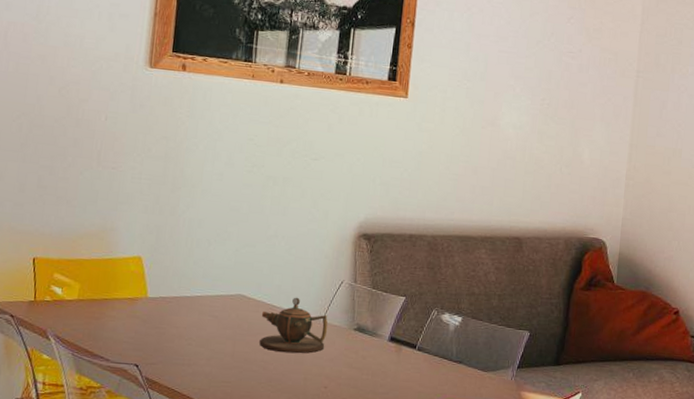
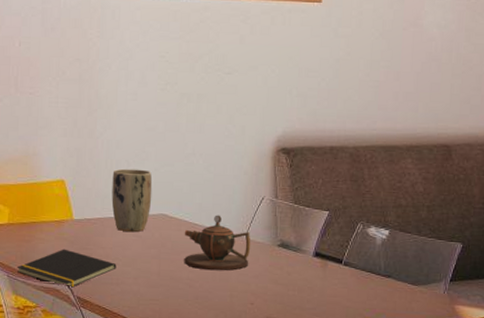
notepad: none [82,327,190,369] -> present [16,249,117,289]
plant pot: none [189,247,233,312] -> present [111,168,153,232]

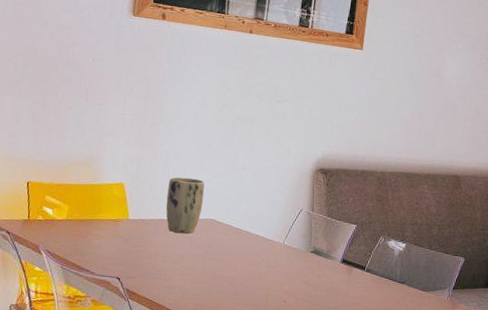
notepad: present [16,249,117,289] -> none [71,245,166,281]
teapot: present [184,215,251,271] -> none [227,222,288,272]

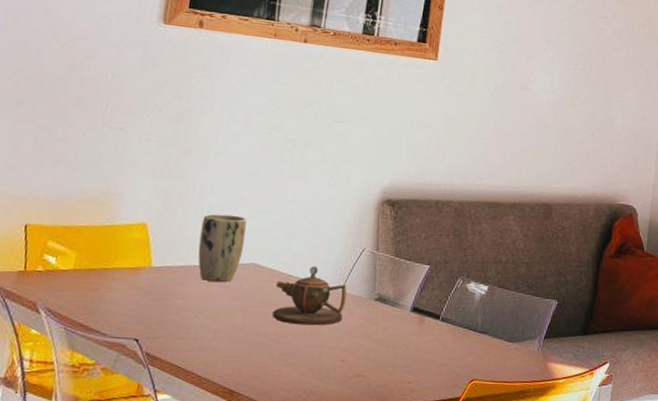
teapot: none [227,222,288,272] -> present [272,266,347,326]

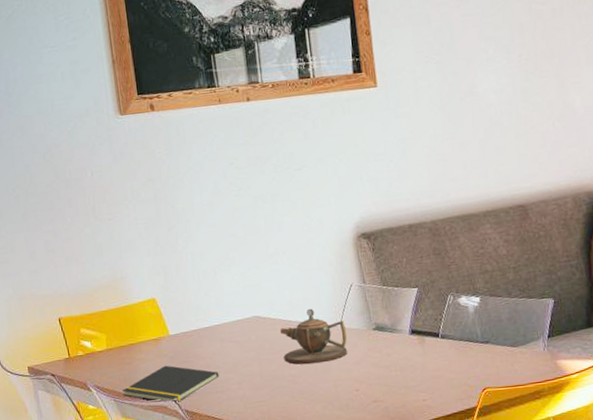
notepad: none [77,299,196,344] -> present [121,365,219,404]
plant pot: present [198,213,247,282] -> none [201,275,244,339]

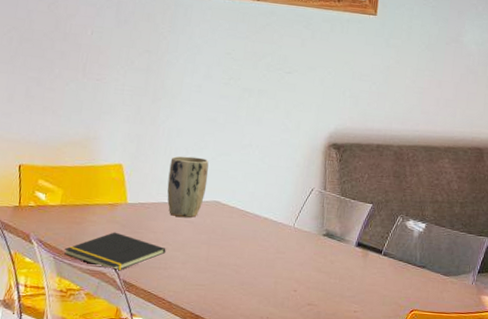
plant pot: none [201,275,244,339] -> present [167,156,209,218]
teapot: present [279,308,348,365] -> none [233,204,299,258]

